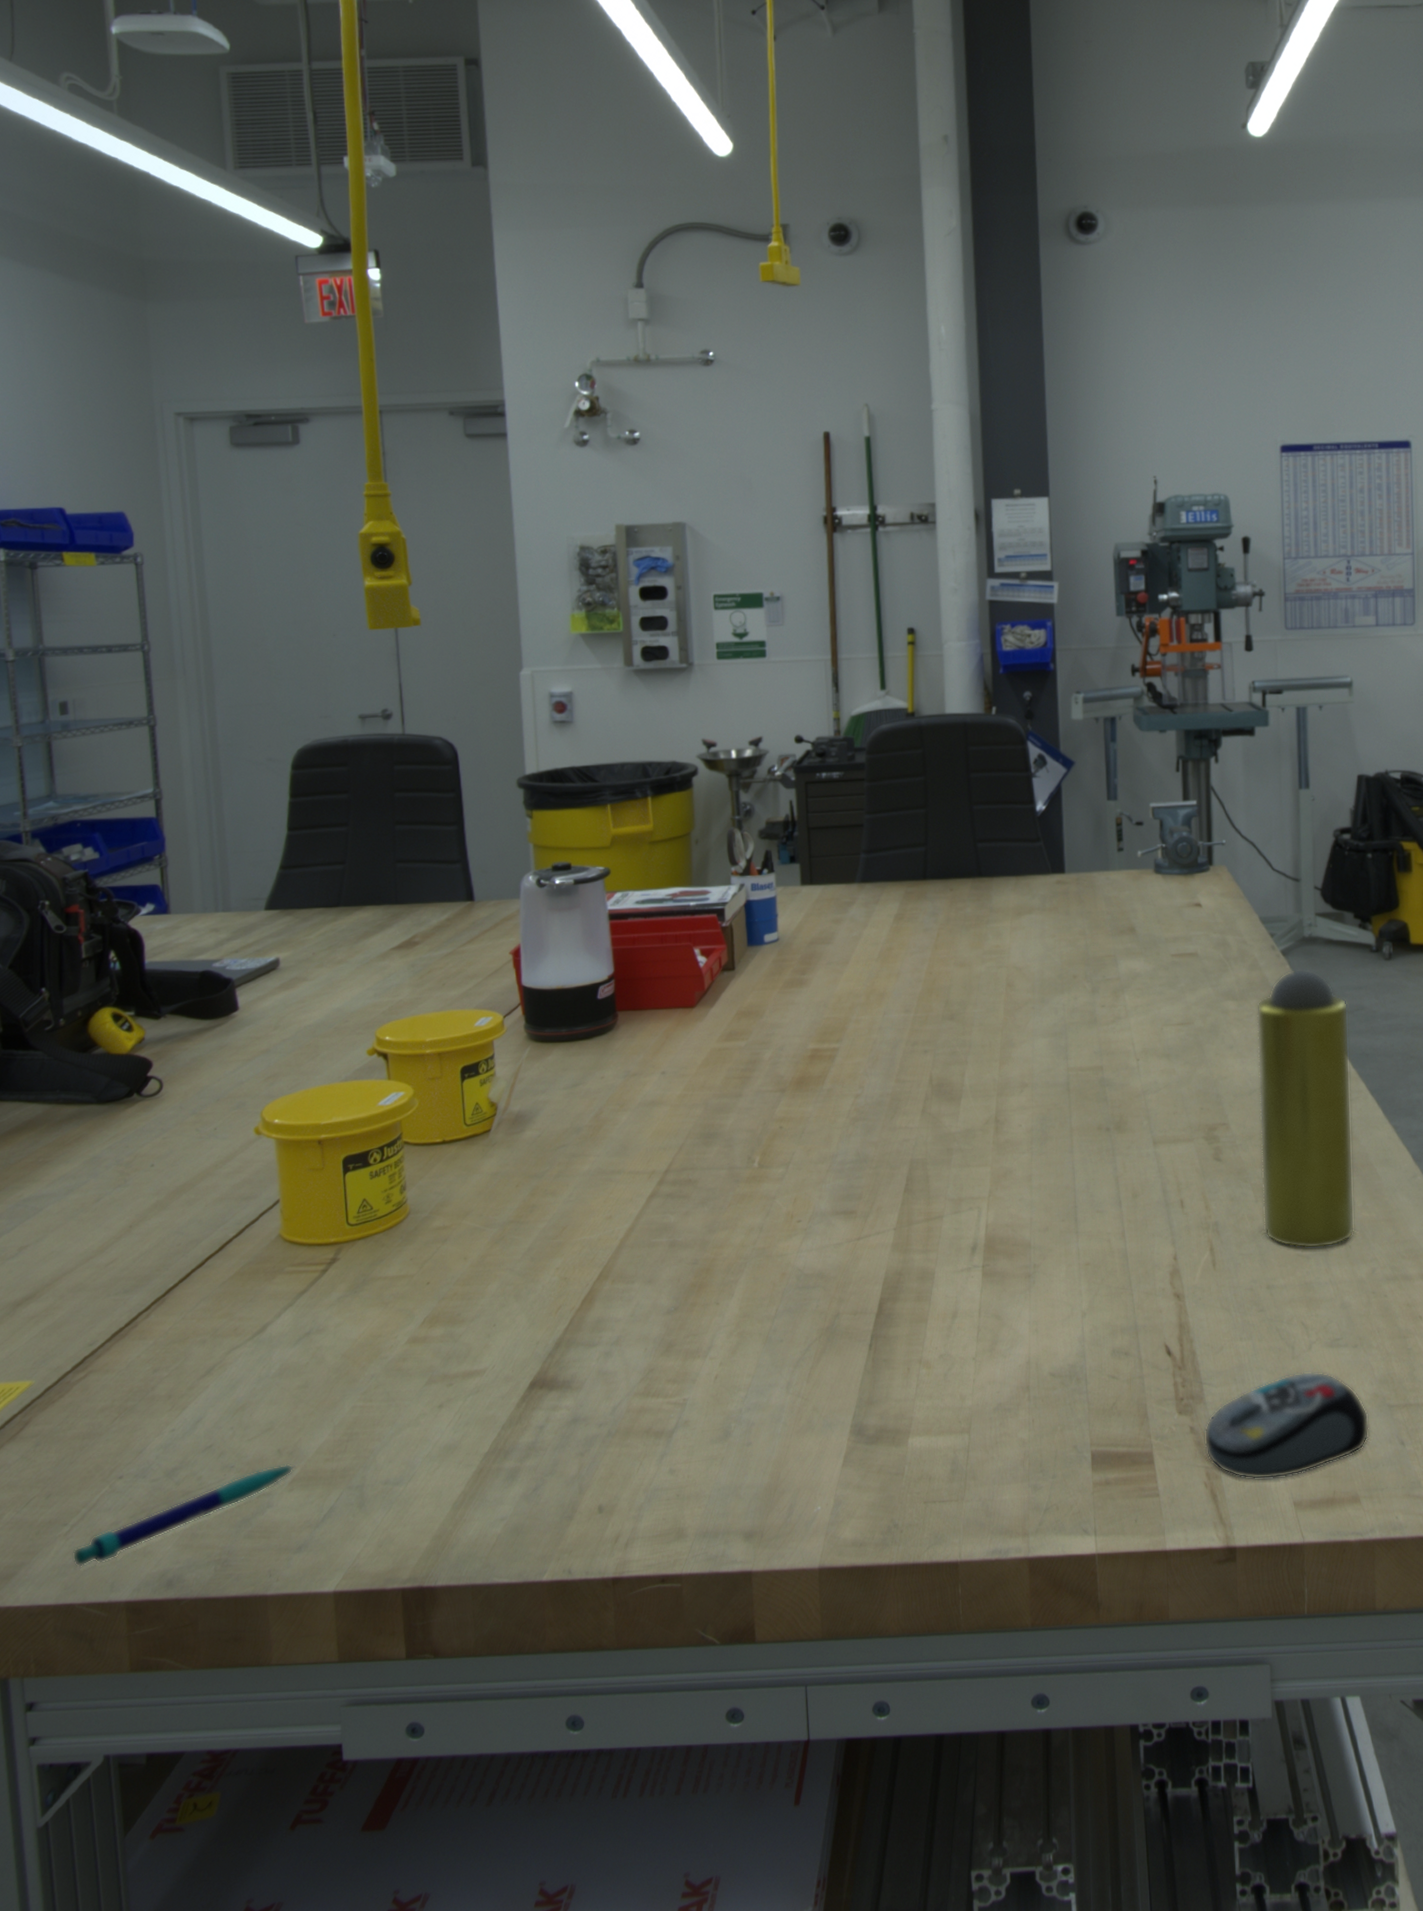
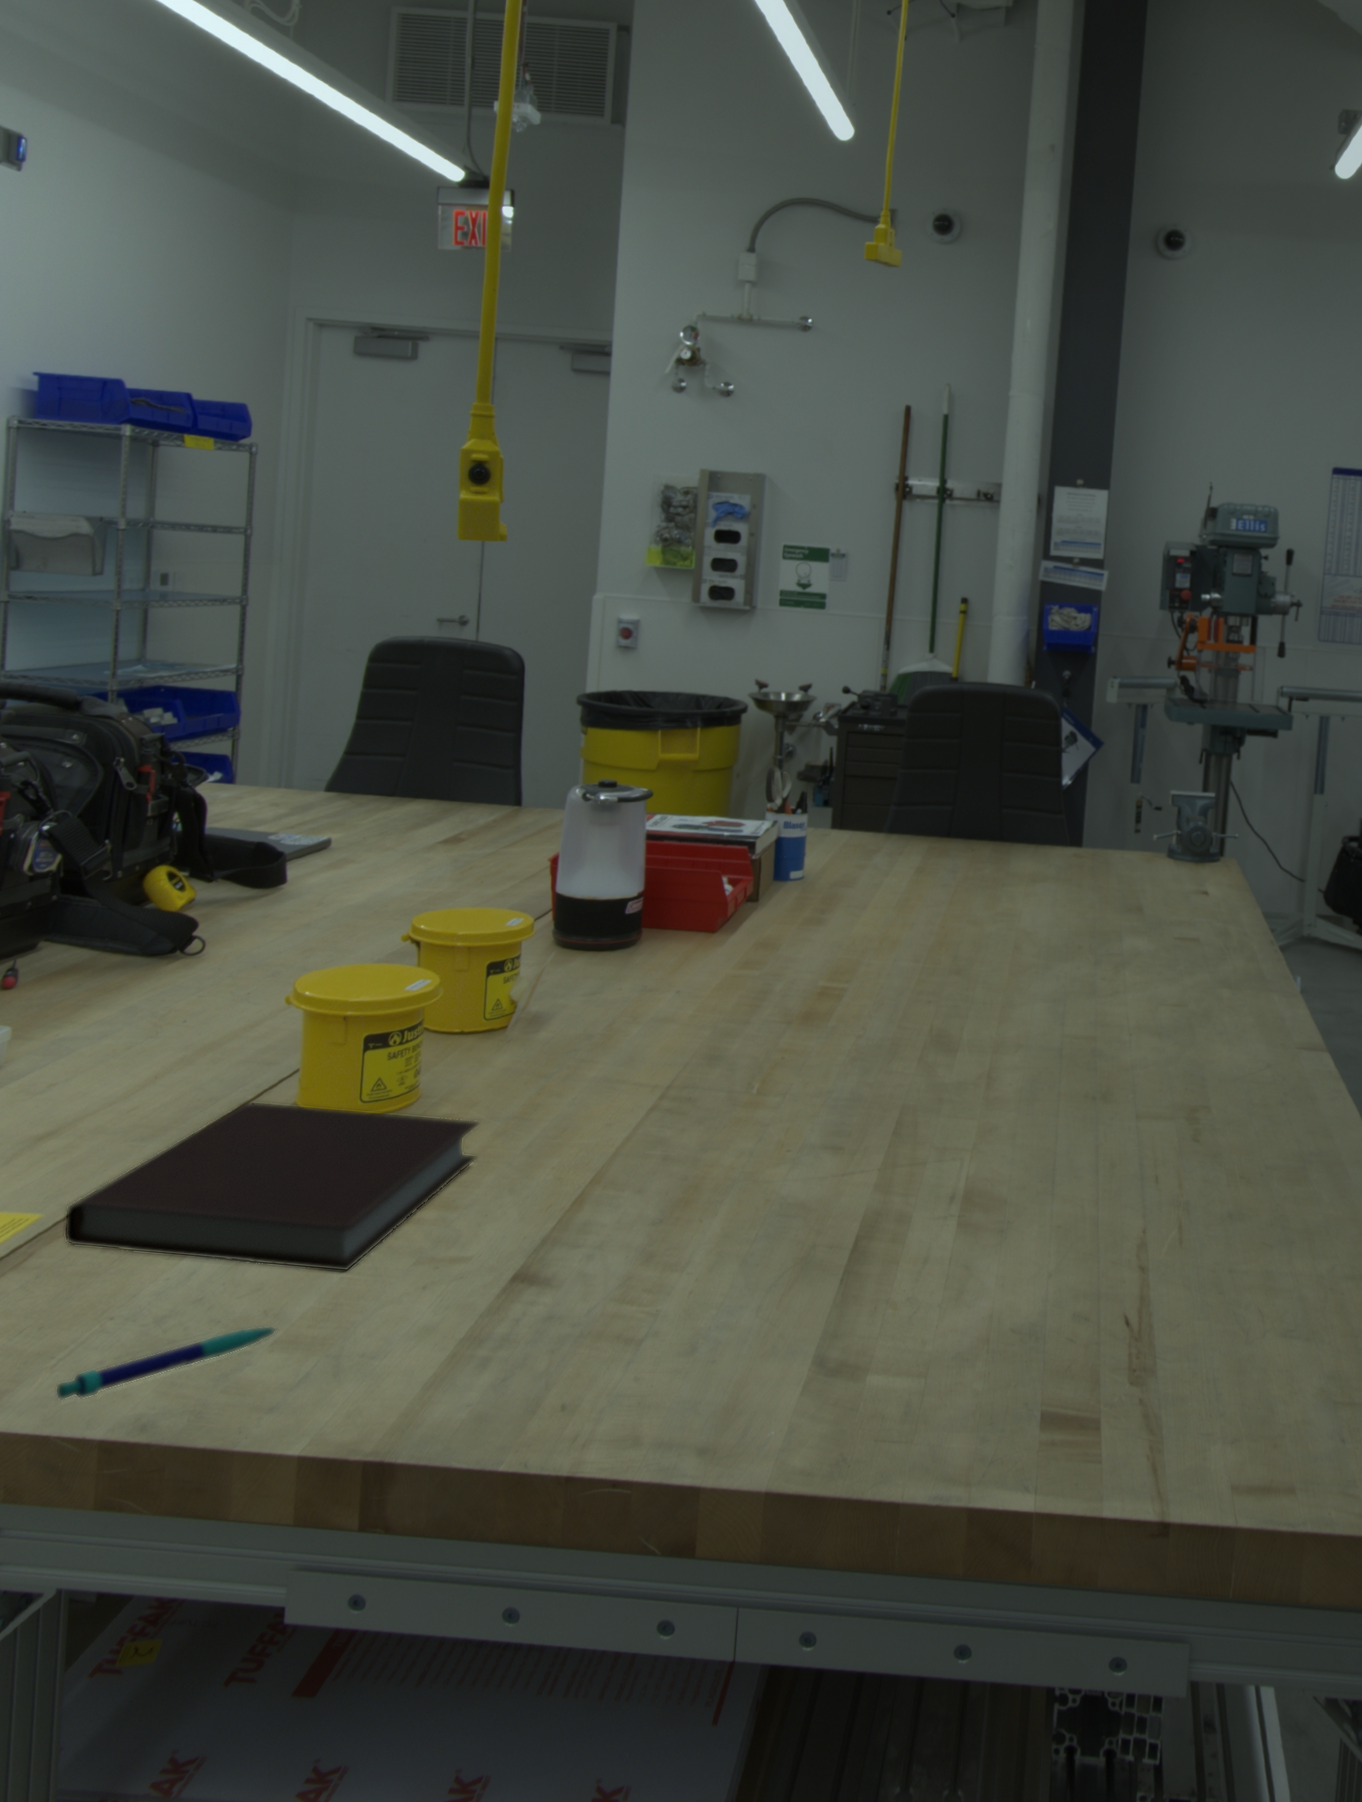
notebook: none [56,1229,478,1409] -> present [63,1100,481,1273]
computer mouse: present [1204,1371,1369,1480] -> none [1151,1358,1314,1461]
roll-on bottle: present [1257,968,1355,1249] -> none [1232,965,1338,1240]

